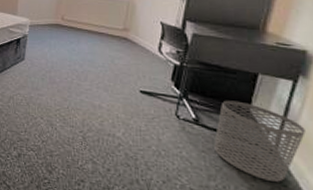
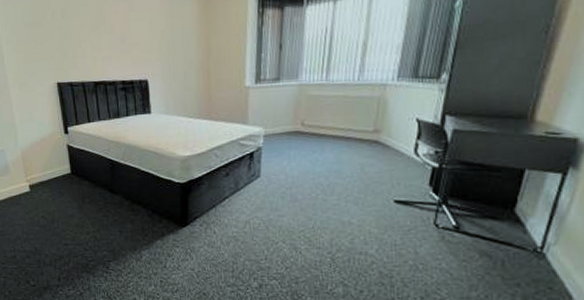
waste bin: present [214,100,306,182] -> none [476,202,574,285]

